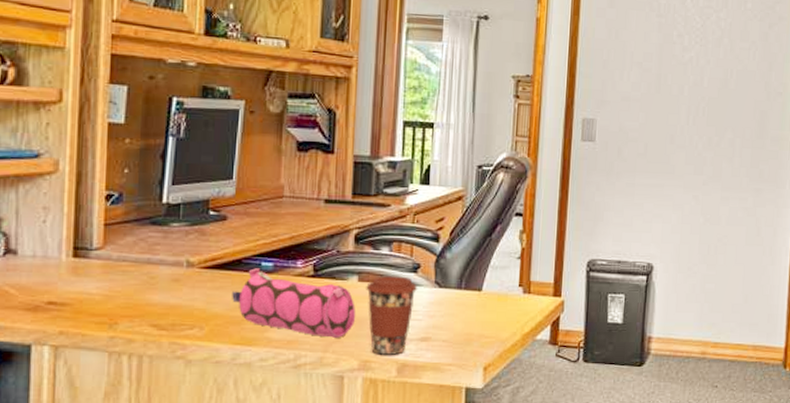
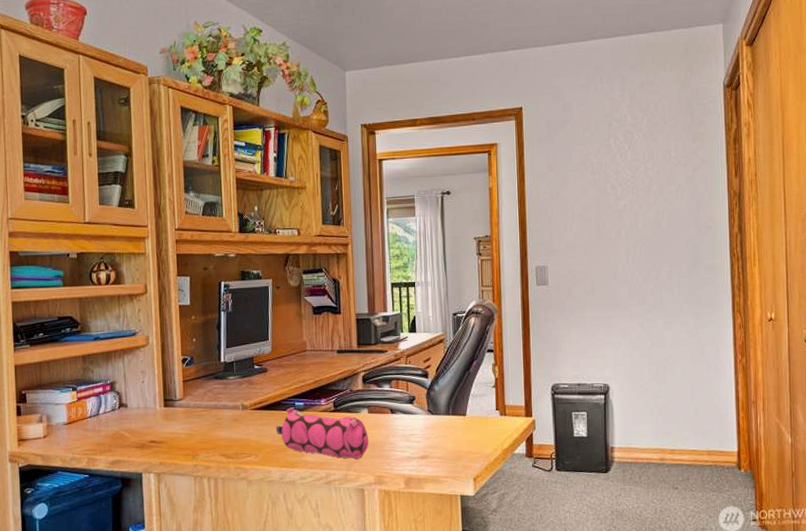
coffee cup: present [366,276,418,355] -> none [375,407,415,471]

